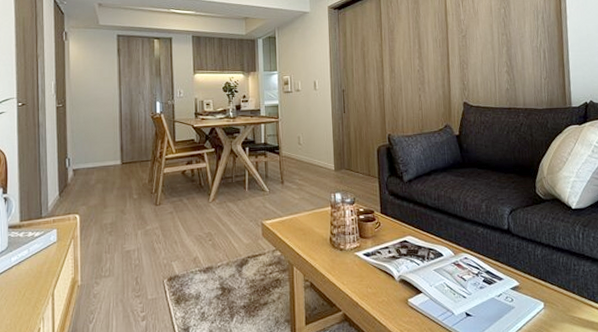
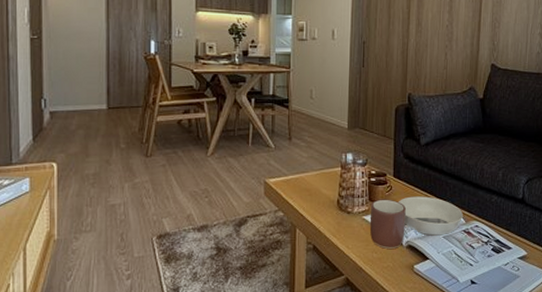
mug: none [361,235,397,285] -> present [369,199,406,250]
bowl: none [387,231,451,270] -> present [398,196,463,237]

